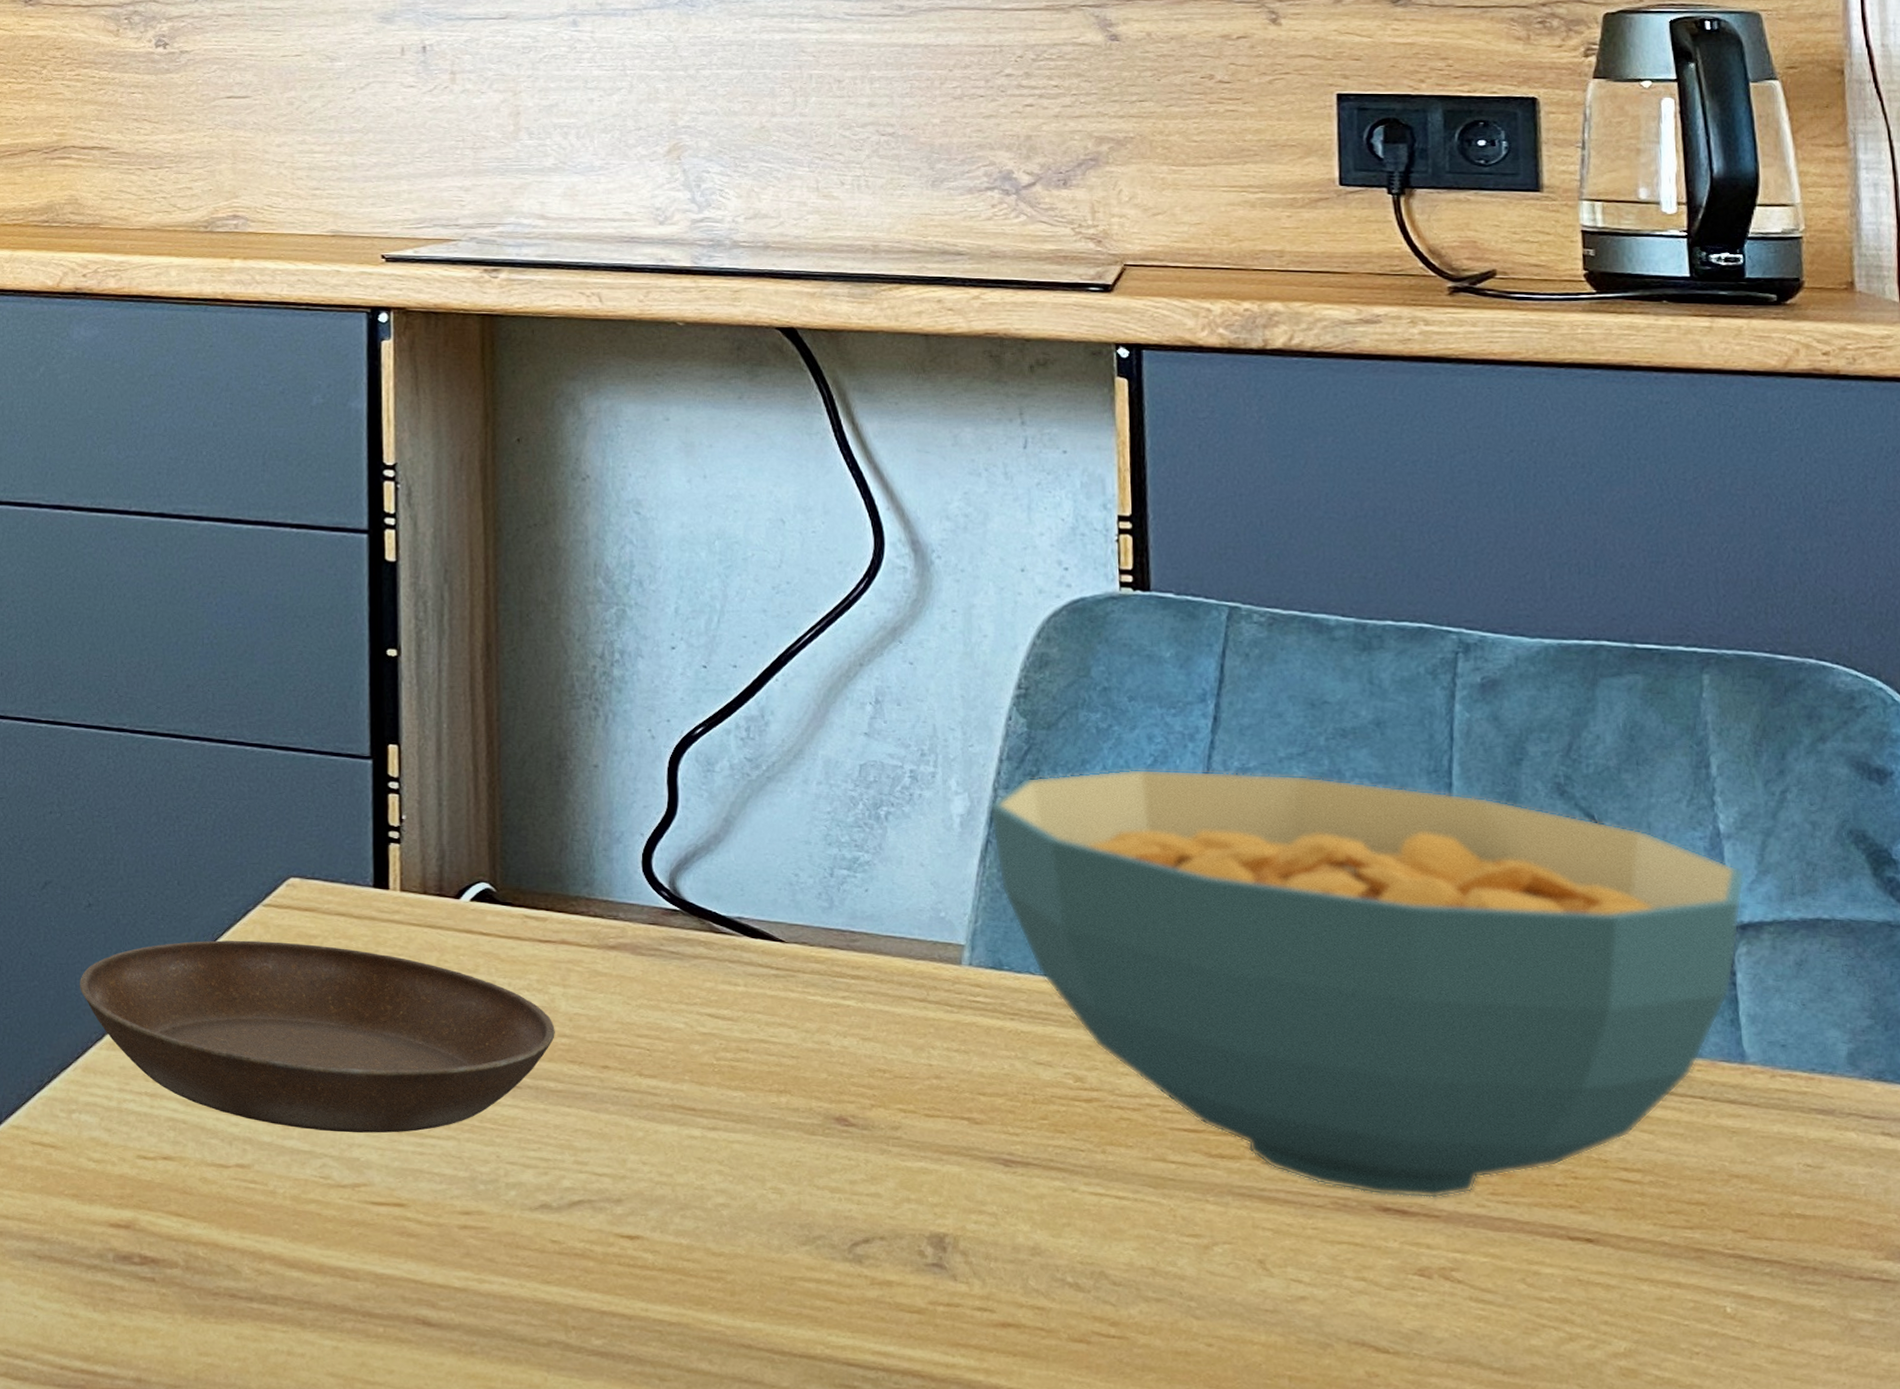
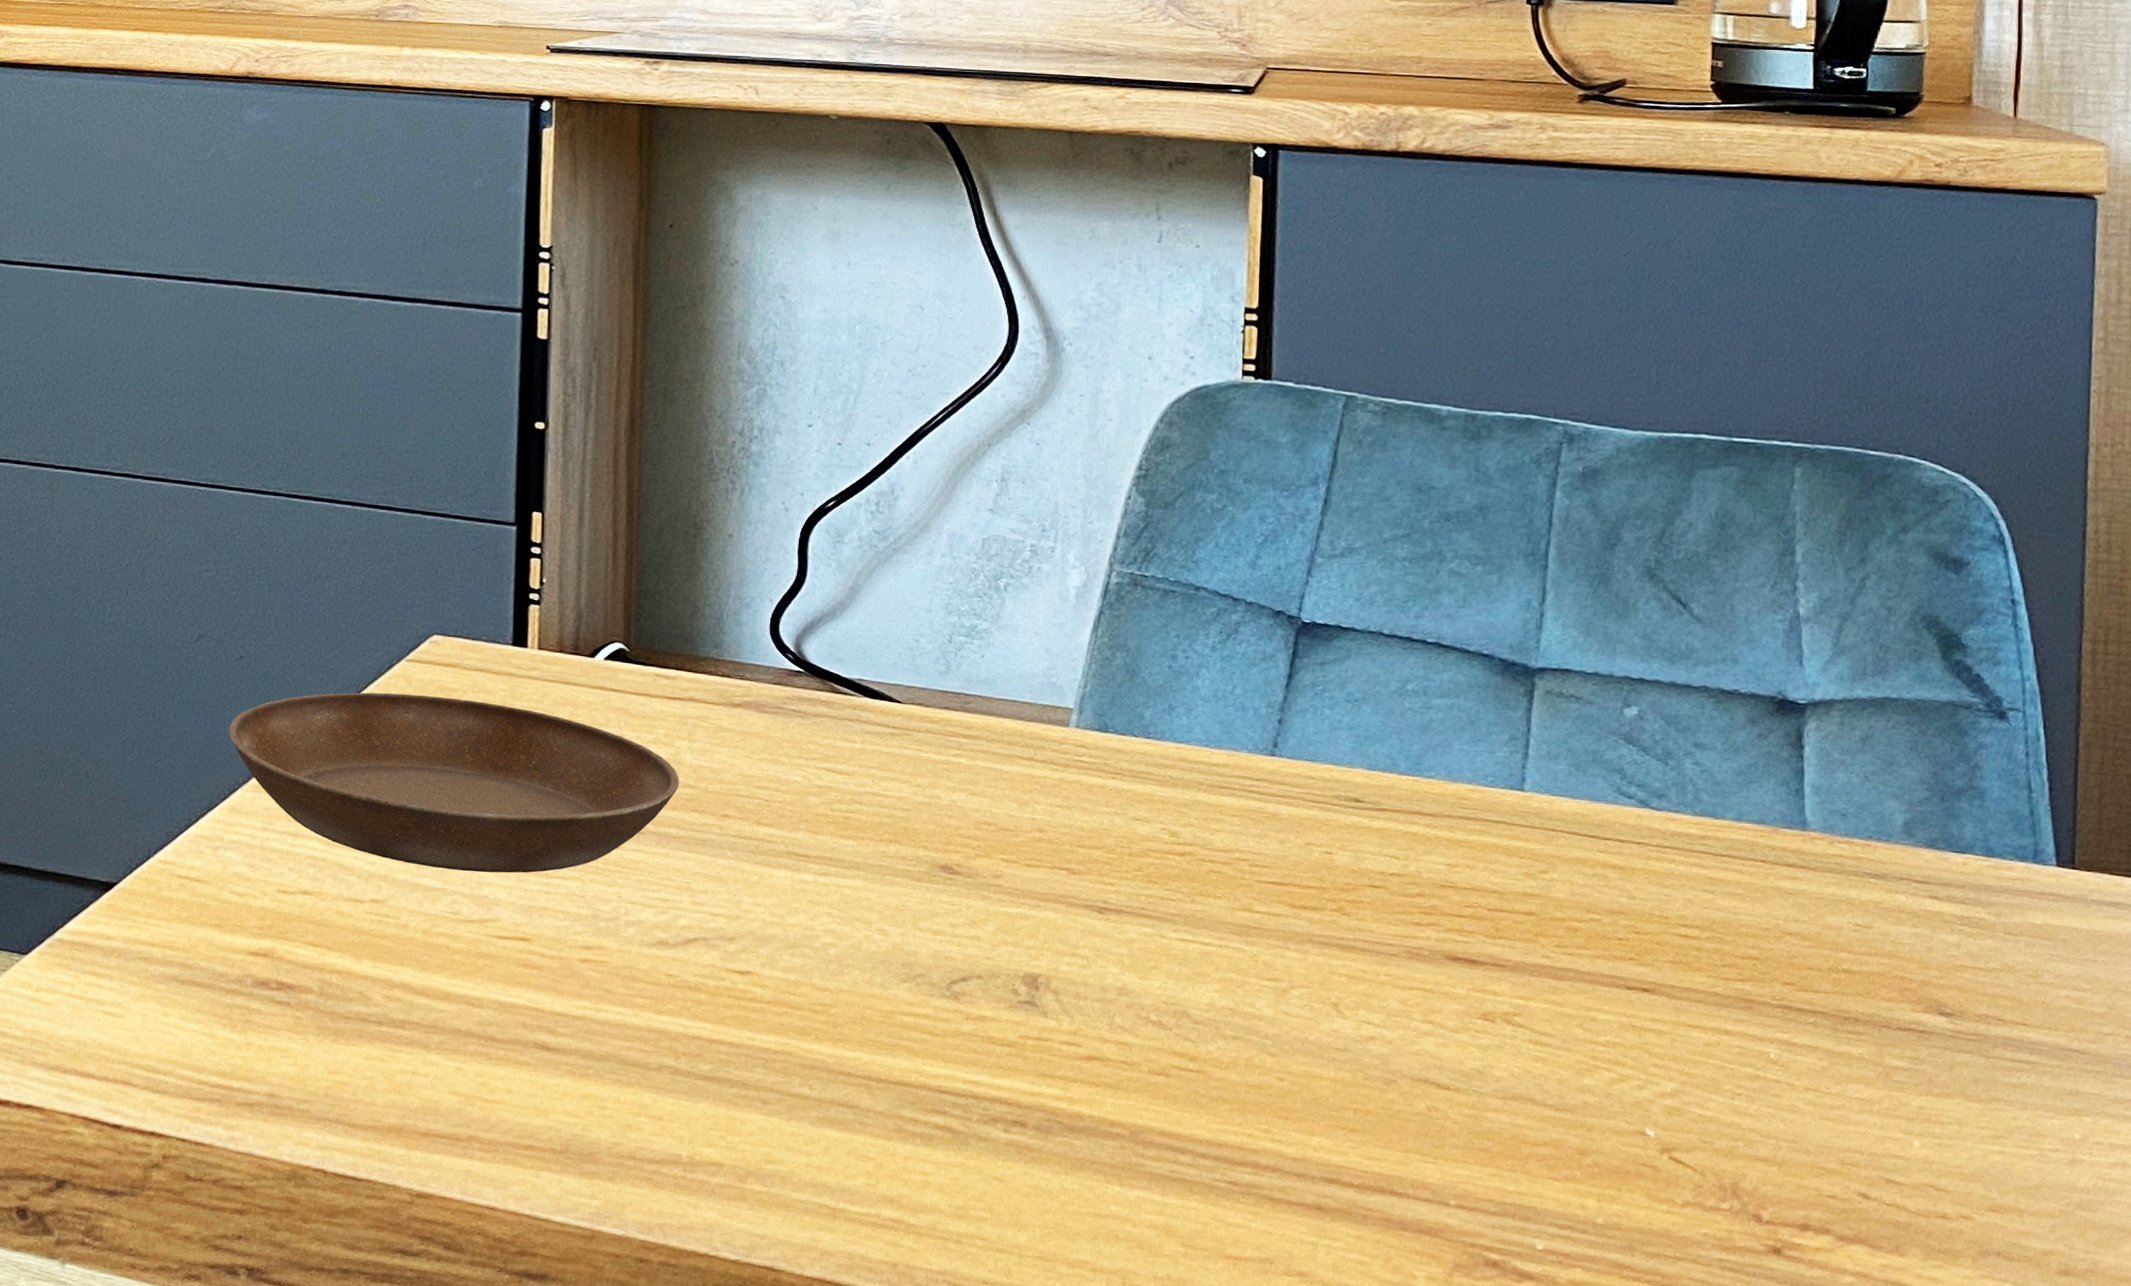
cereal bowl: present [988,768,1745,1199] -> none [1103,547,1820,950]

